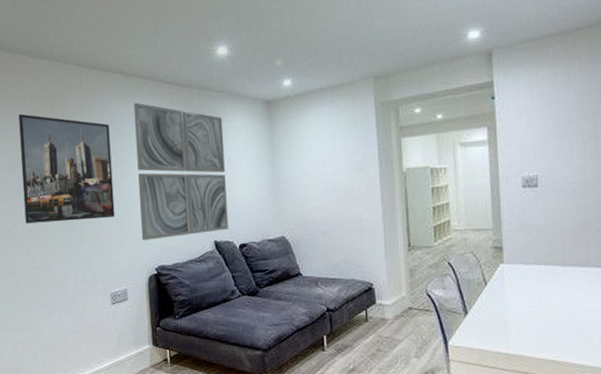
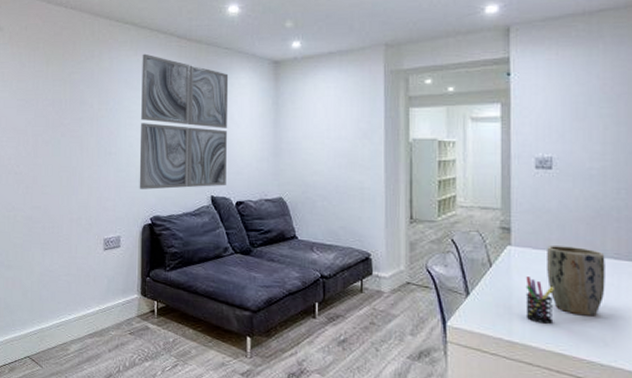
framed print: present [18,113,115,224] -> none [28,56,117,165]
pen holder: none [518,291,545,334] -> present [526,277,554,324]
plant pot: none [537,259,591,323] -> present [547,246,605,316]

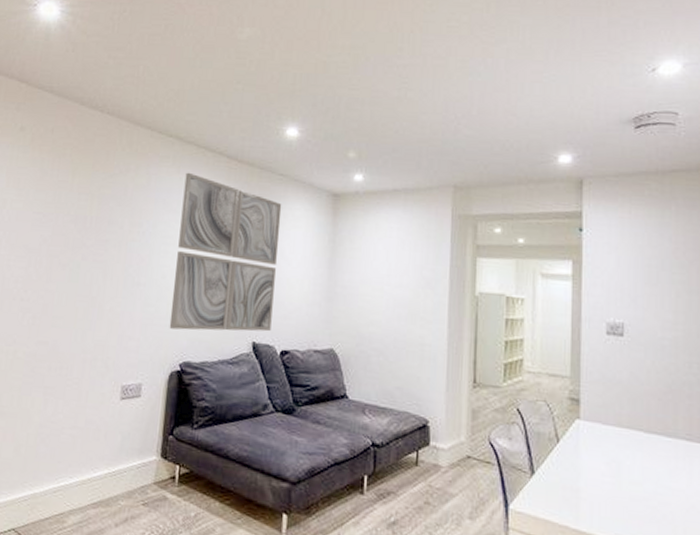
pen holder: present [526,277,554,324] -> none [594,456,624,512]
plant pot: present [547,246,605,316] -> none [617,421,677,505]

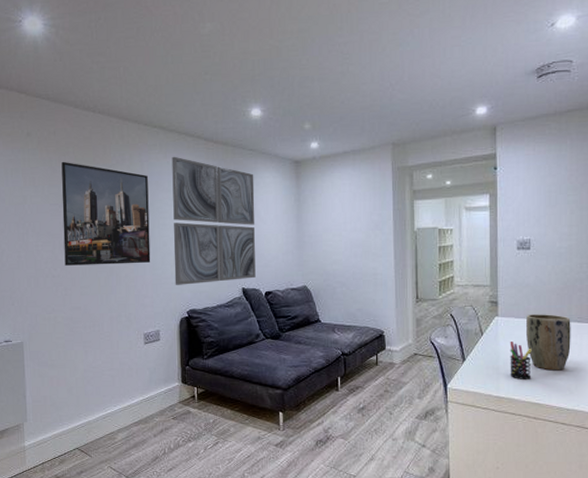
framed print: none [38,164,154,297] -> present [61,161,151,266]
pen holder: none [594,456,624,512] -> present [510,342,532,379]
plant pot: none [617,421,677,505] -> present [526,314,571,371]

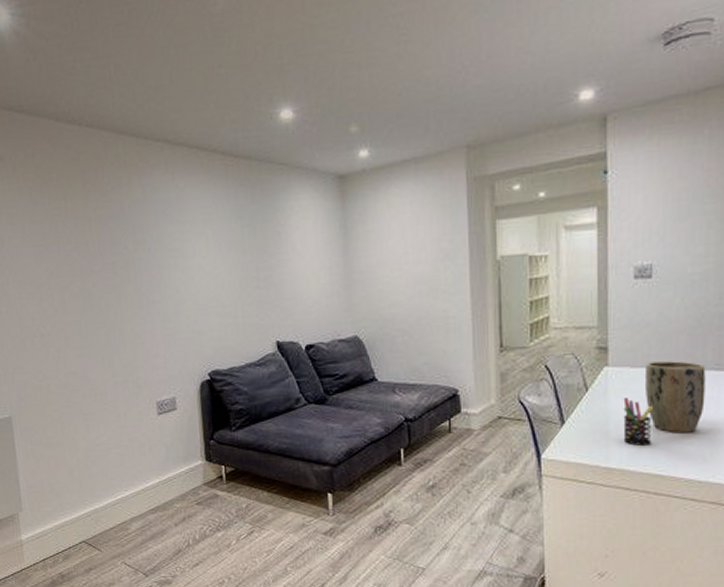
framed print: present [61,161,151,266] -> none [43,190,161,322]
wall art: present [172,156,256,285] -> none [181,177,293,341]

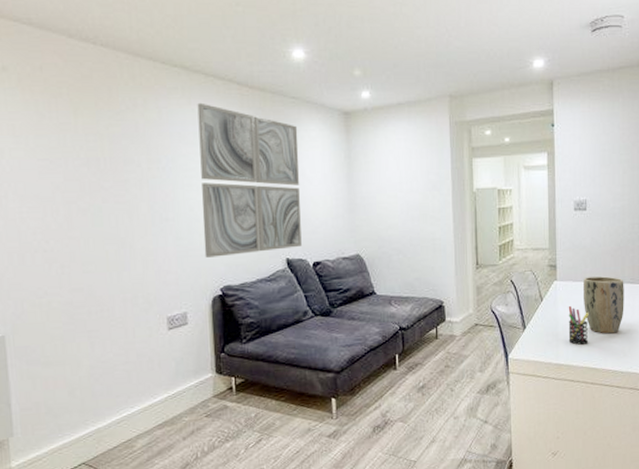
wall art: none [181,177,293,341] -> present [197,102,302,258]

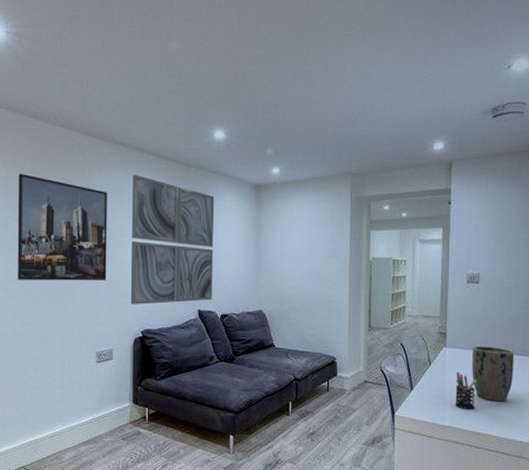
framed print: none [52,105,174,237] -> present [17,173,107,281]

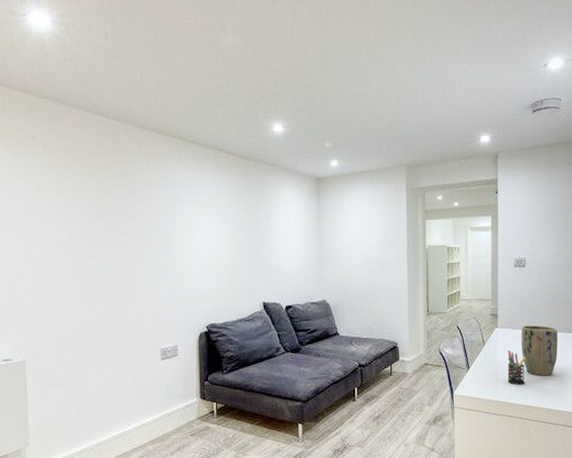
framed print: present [17,173,107,281] -> none [71,168,169,279]
wall art: present [130,174,215,305] -> none [191,168,276,299]

